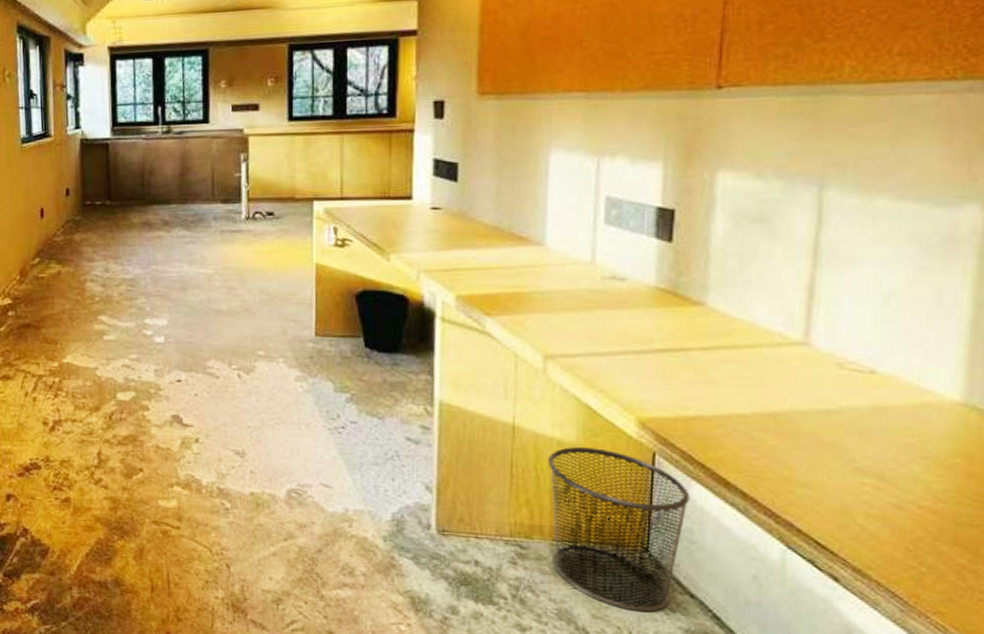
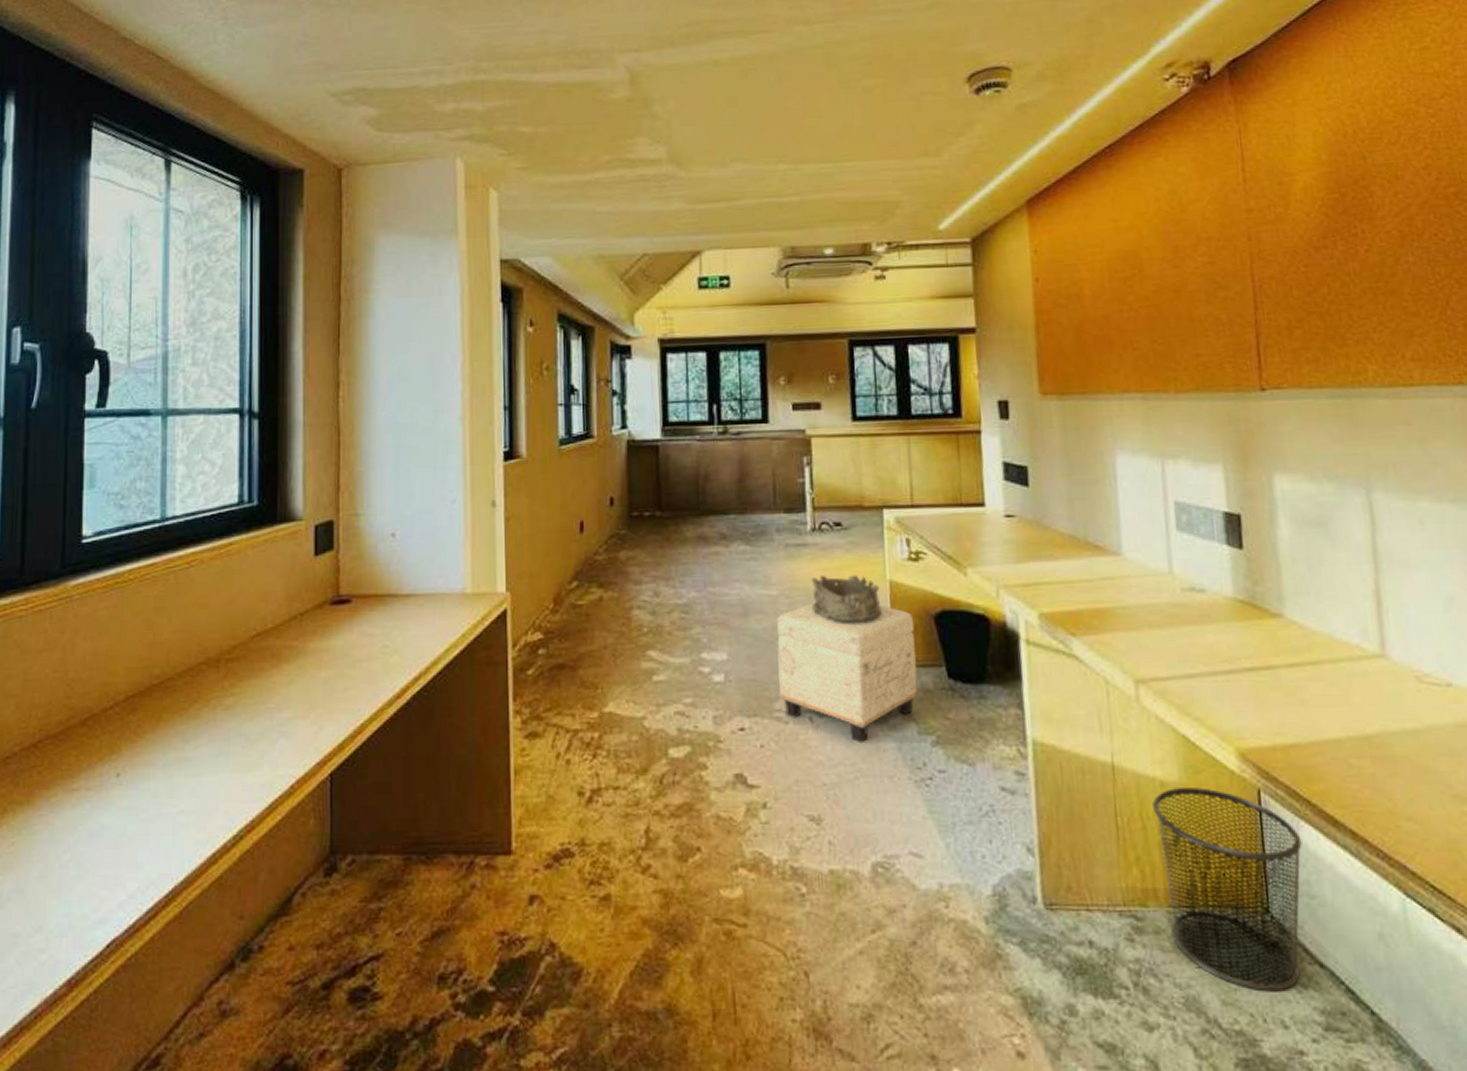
ottoman: none [211,280,337,397] -> present [777,601,918,744]
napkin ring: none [243,257,307,298] -> present [811,574,882,623]

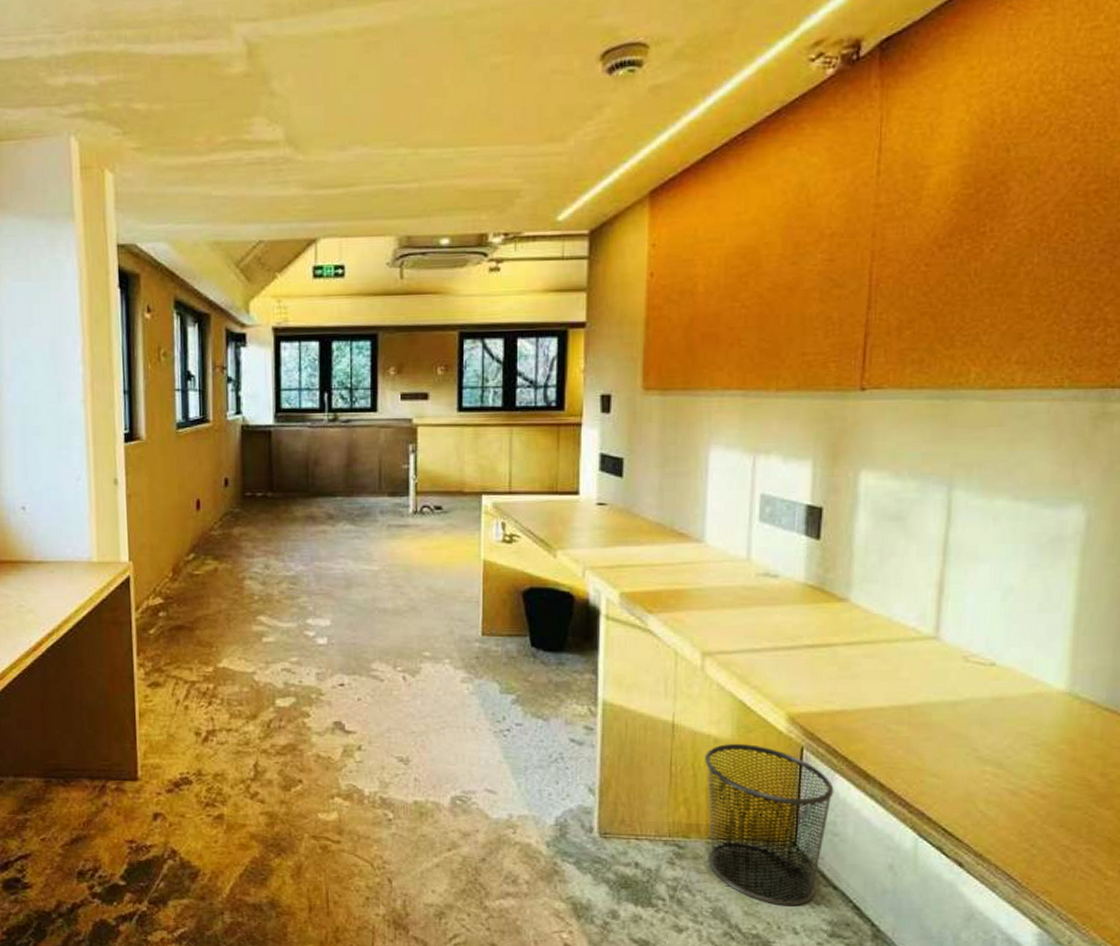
ottoman: present [777,601,918,744] -> none [376,577,504,700]
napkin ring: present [811,574,882,623] -> none [409,553,474,596]

